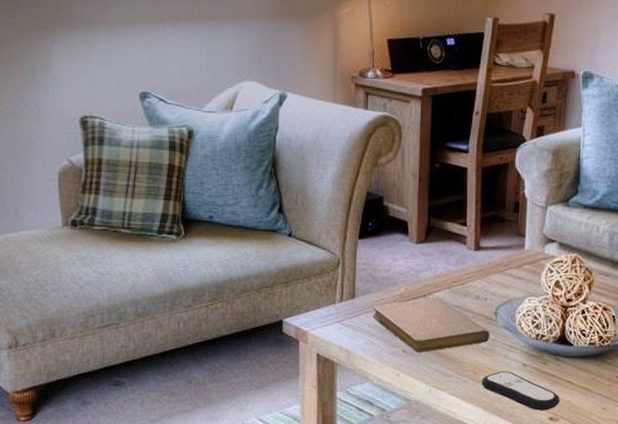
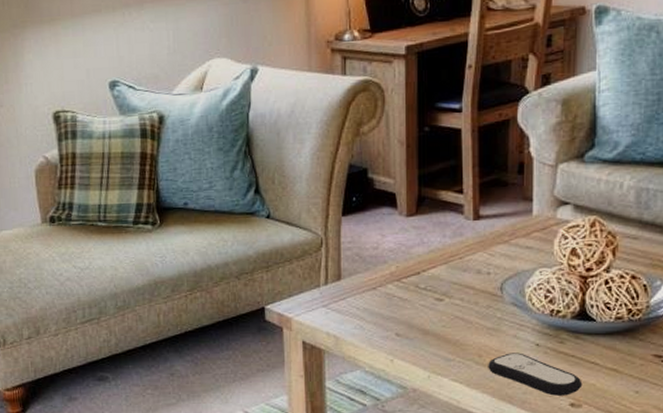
notebook: present [372,298,489,353] -> none [361,275,495,336]

